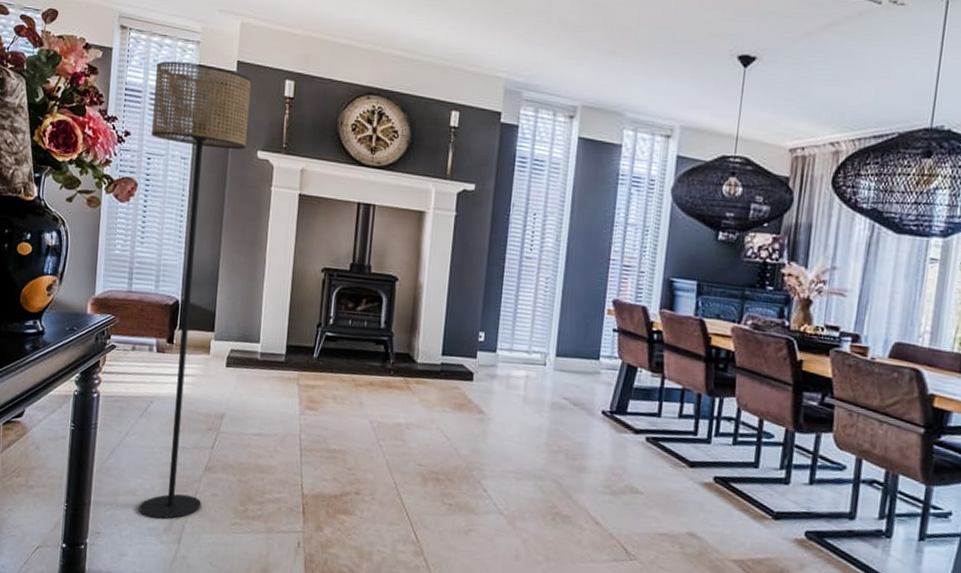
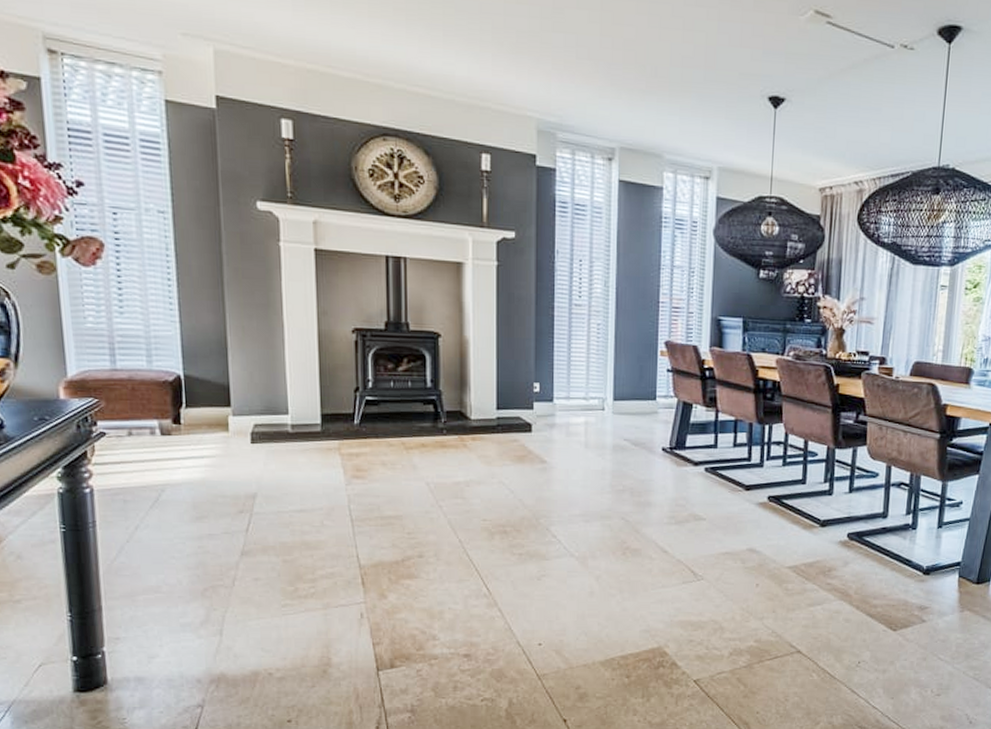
floor lamp: present [139,61,252,519] -> none [106,94,243,613]

